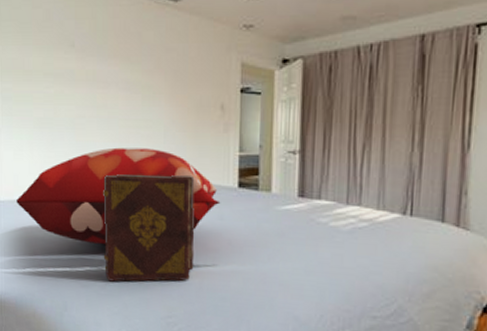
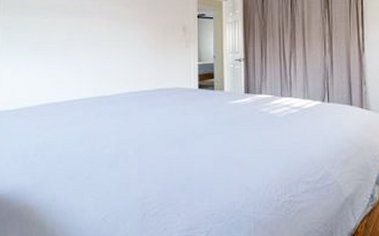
decorative pillow: present [16,147,221,244] -> none [12,62,185,141]
diary: present [103,173,195,282] -> none [88,82,165,172]

